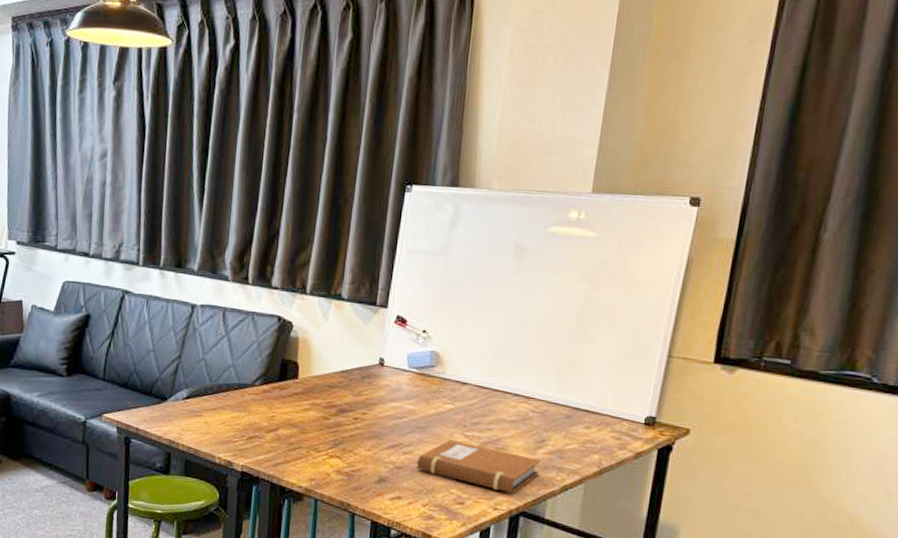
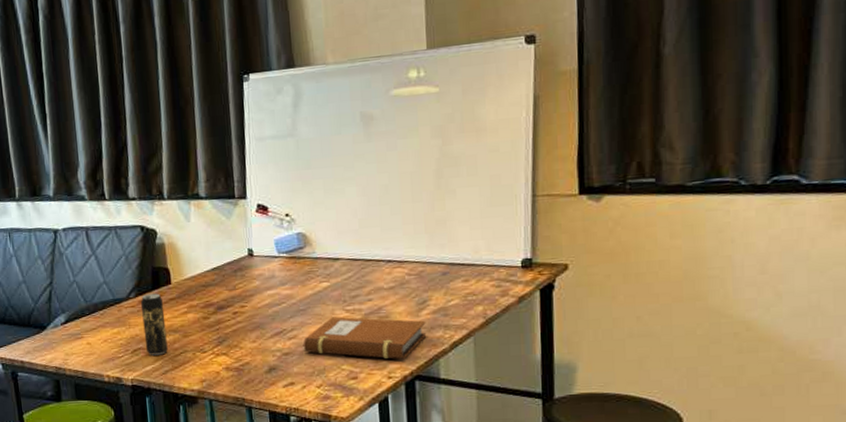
beverage can: none [261,384,287,447] -> present [140,293,168,356]

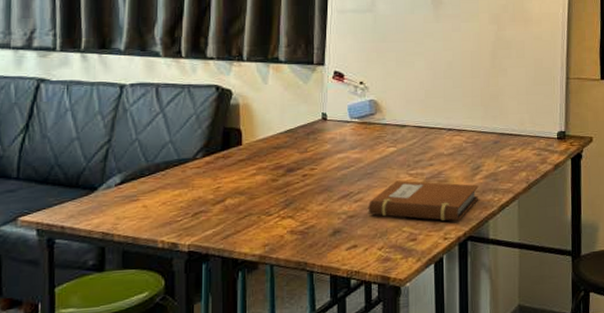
beverage can: present [140,293,168,356] -> none [207,154,232,219]

